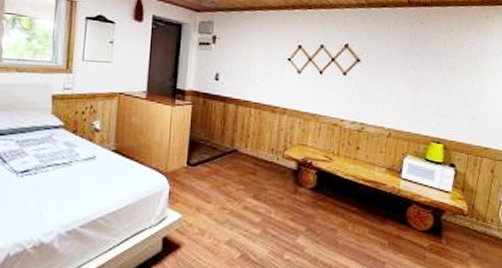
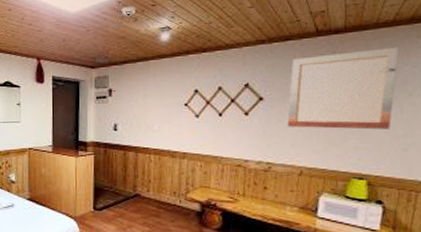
wall art: none [380,24,472,98] -> present [287,47,399,130]

